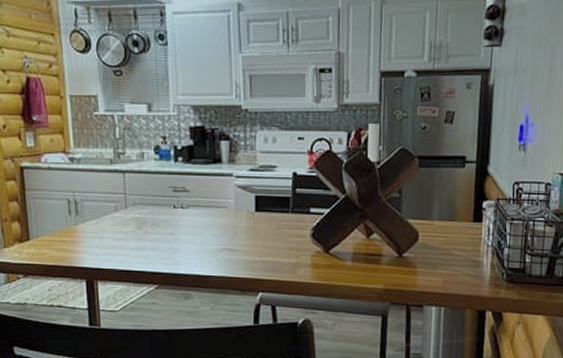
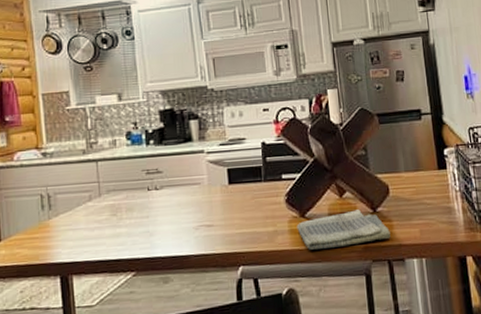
dish towel: none [319,252,413,286] -> present [297,209,391,250]

